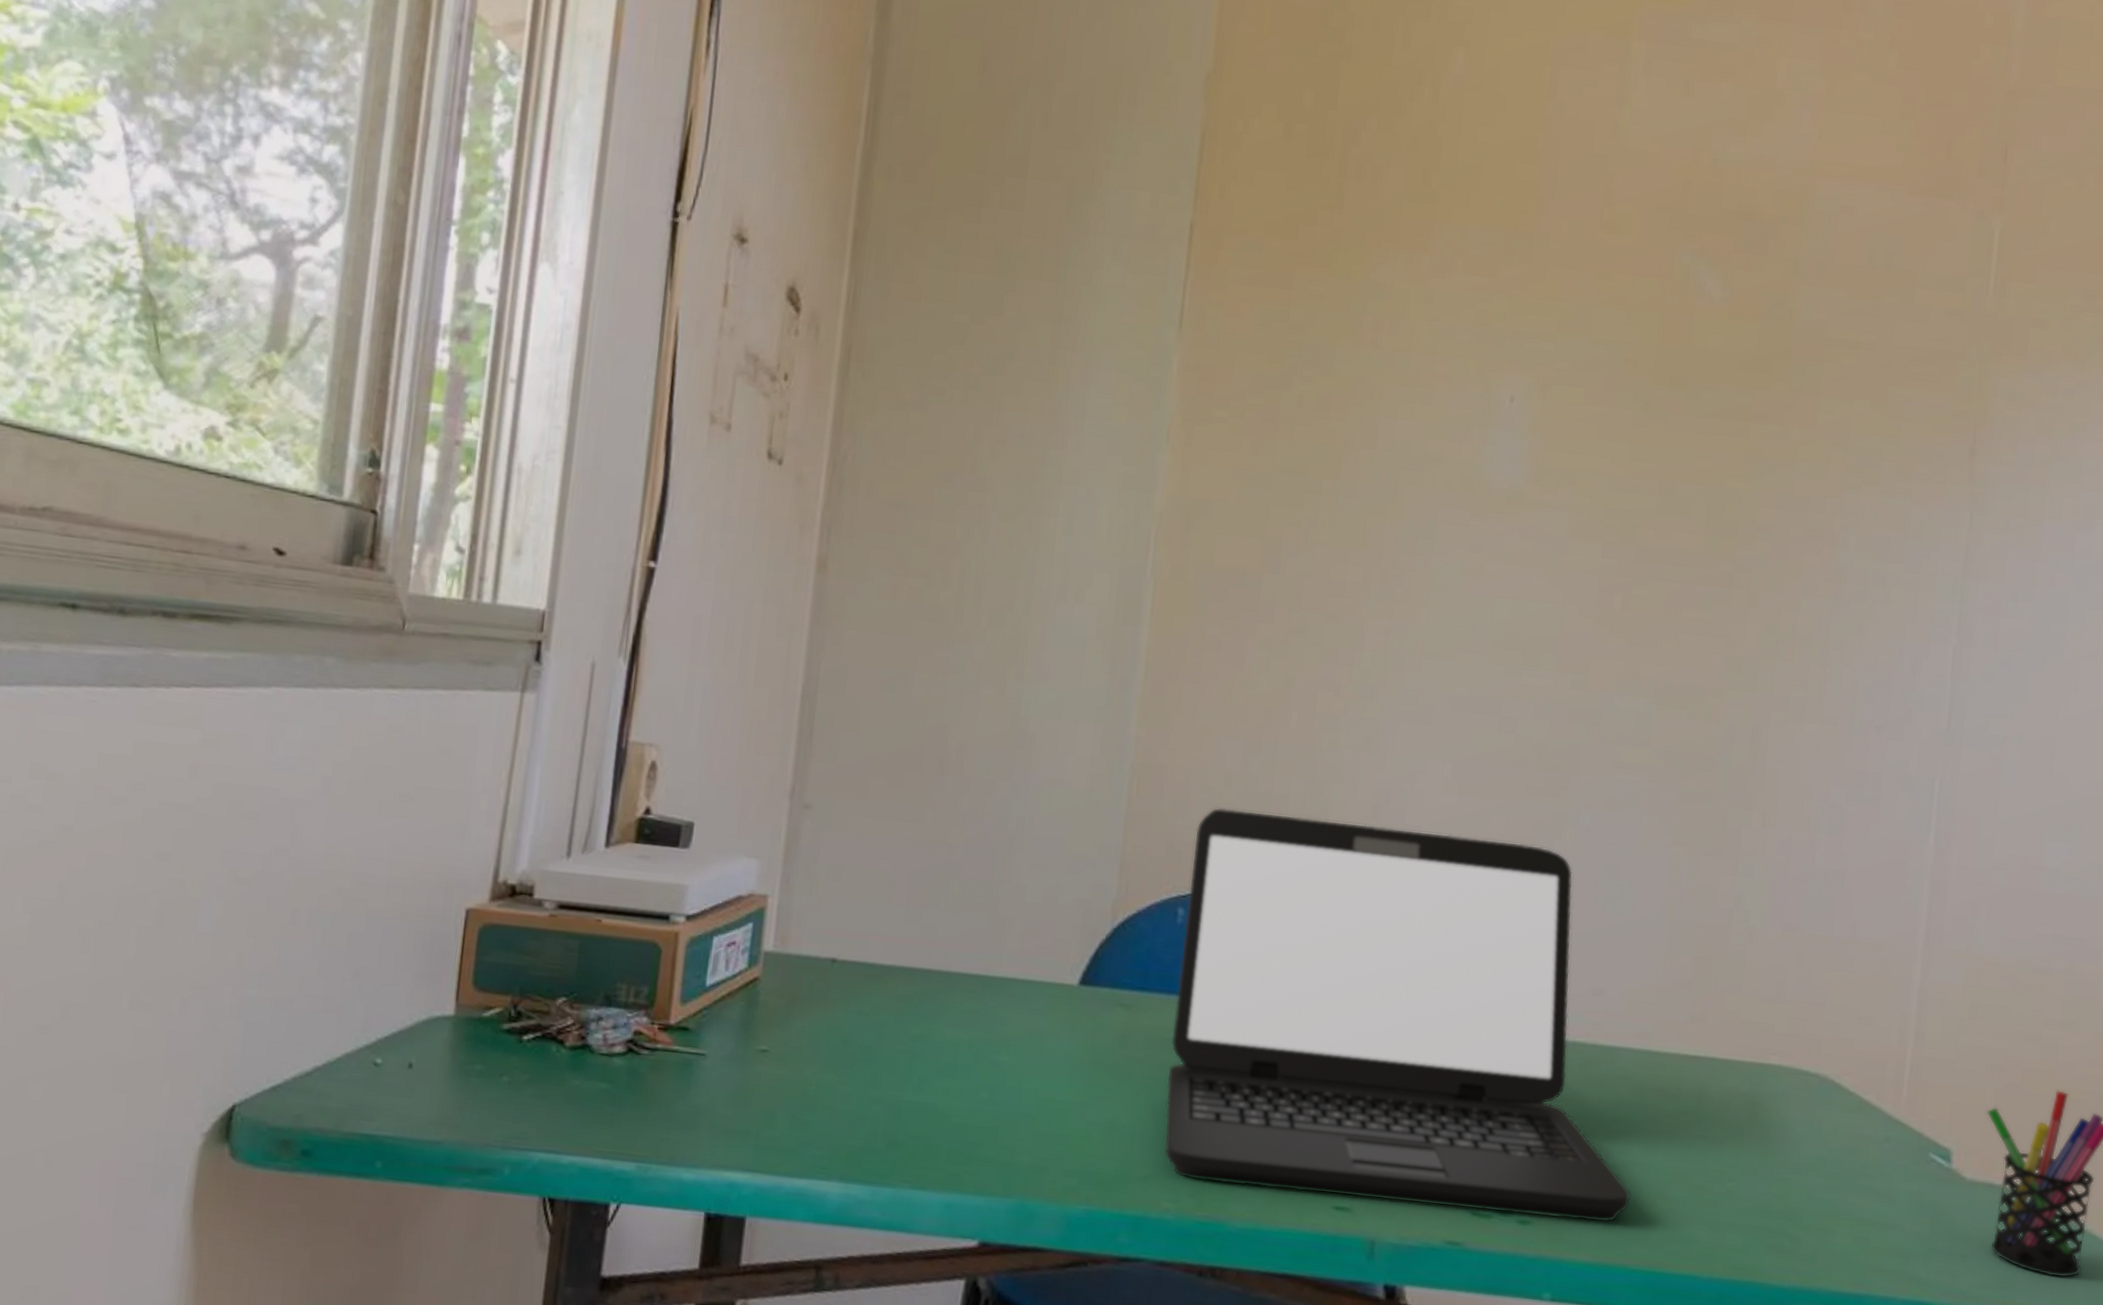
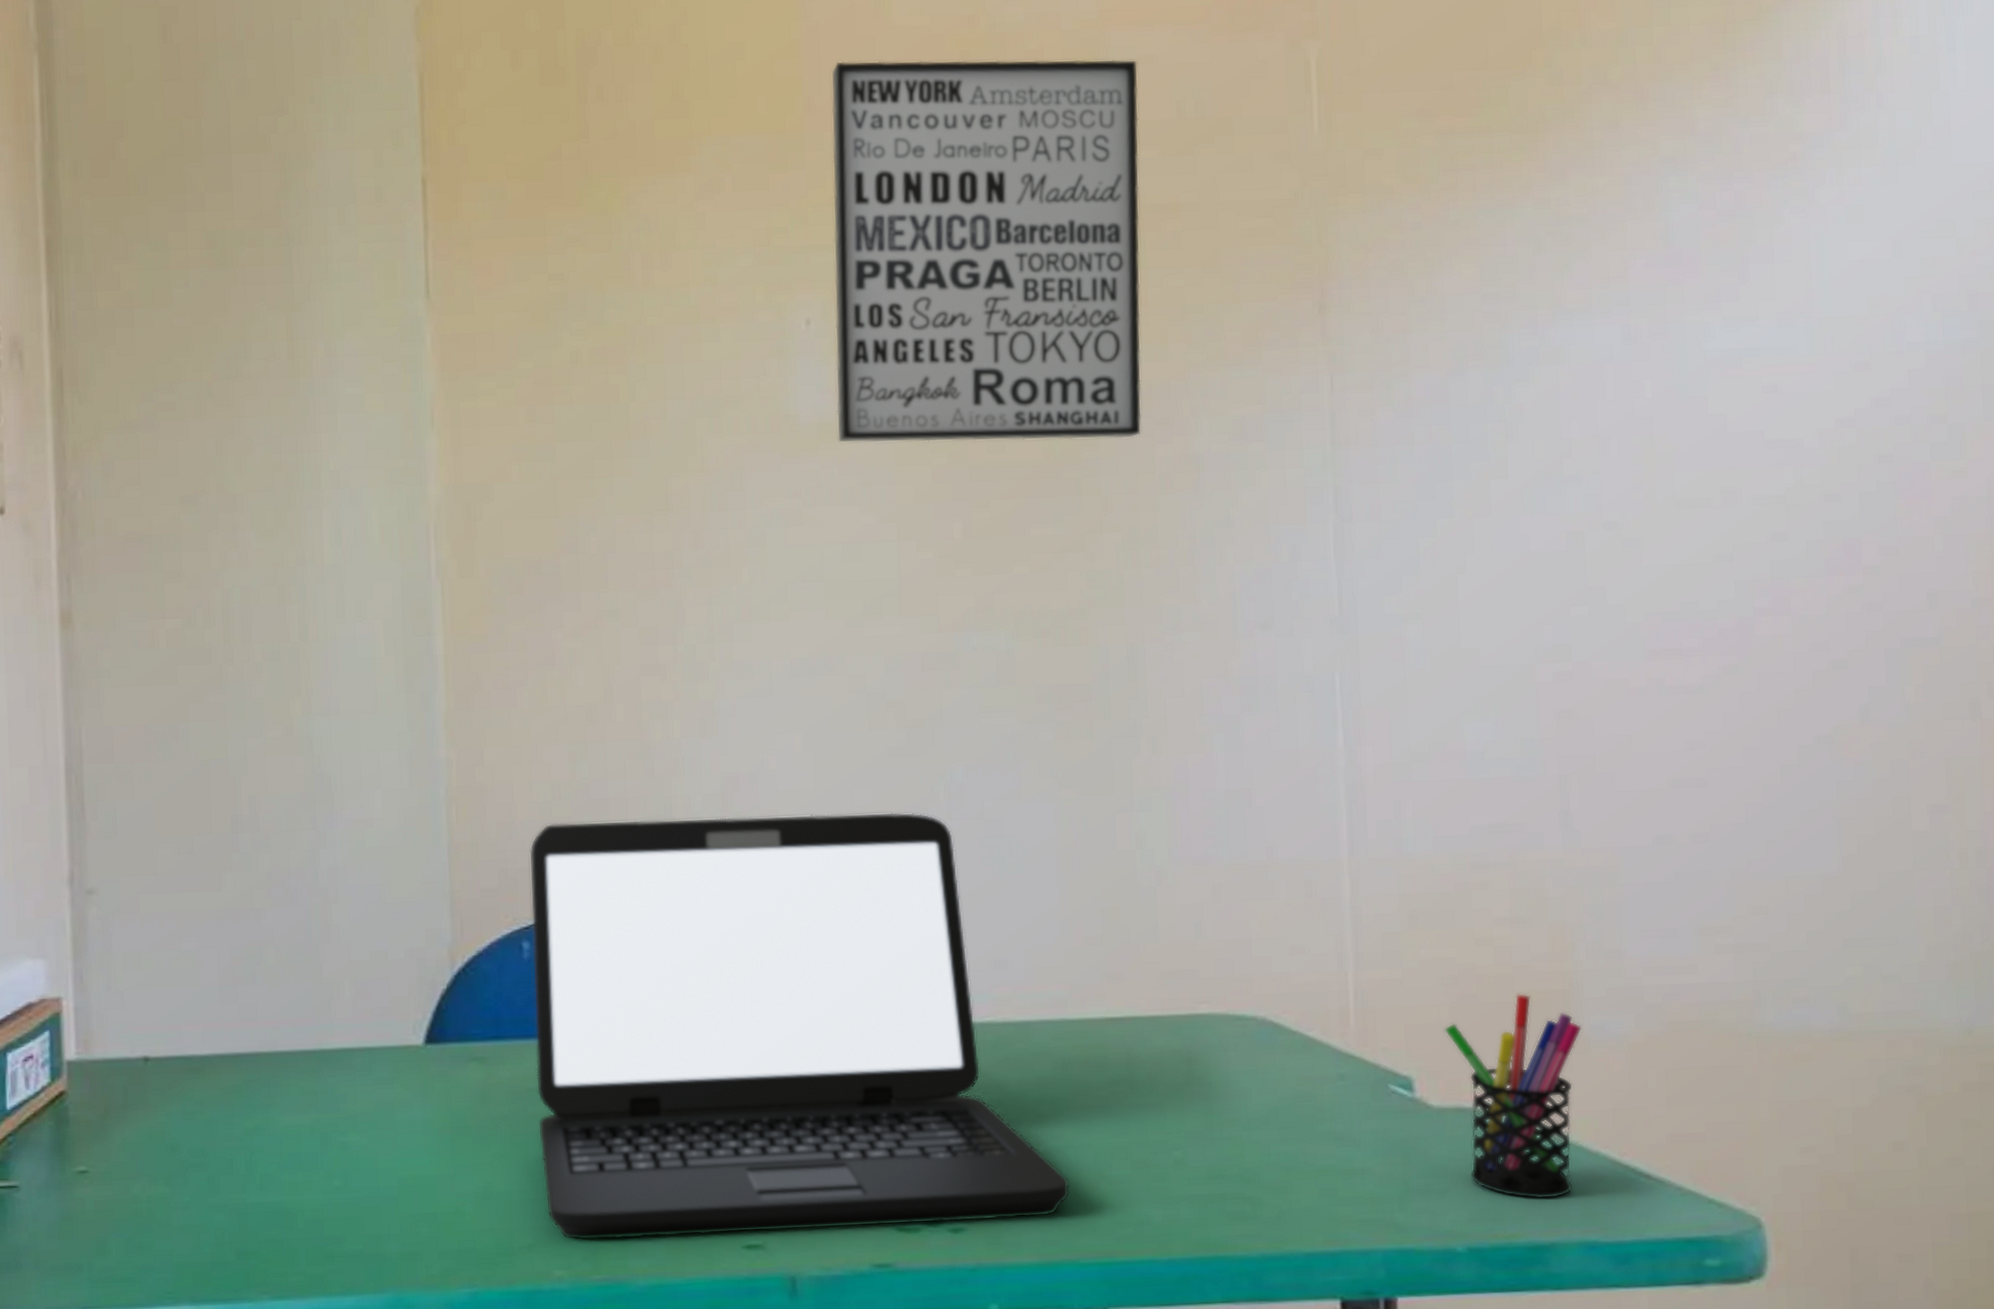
wall art: none [1523,173,1839,544] -> present [831,59,1142,443]

